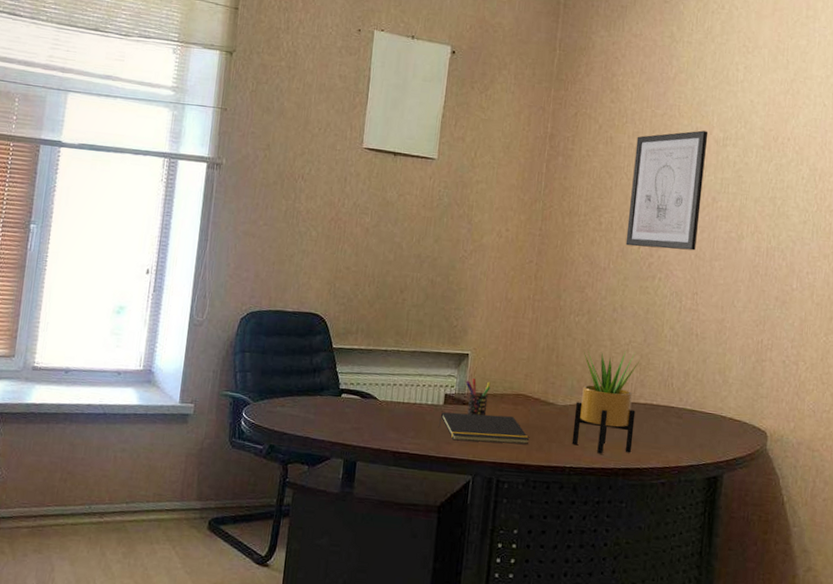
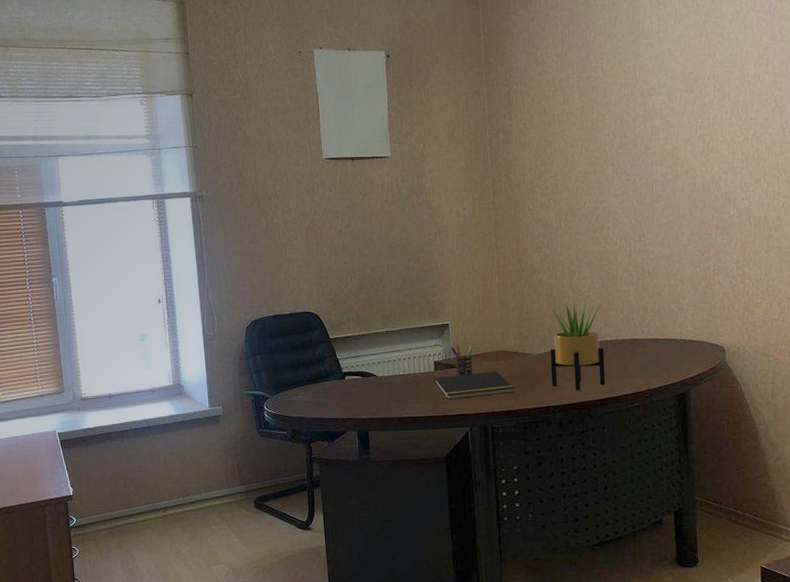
wall art: present [625,130,708,251] -> none [568,85,637,204]

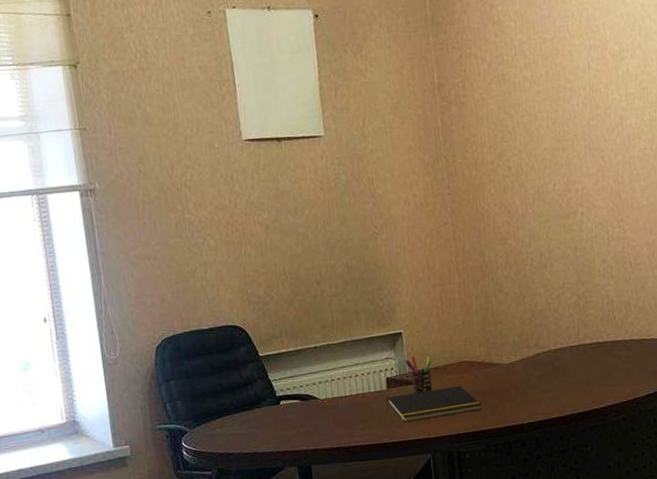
potted plant: present [550,297,606,390] -> none [519,294,587,404]

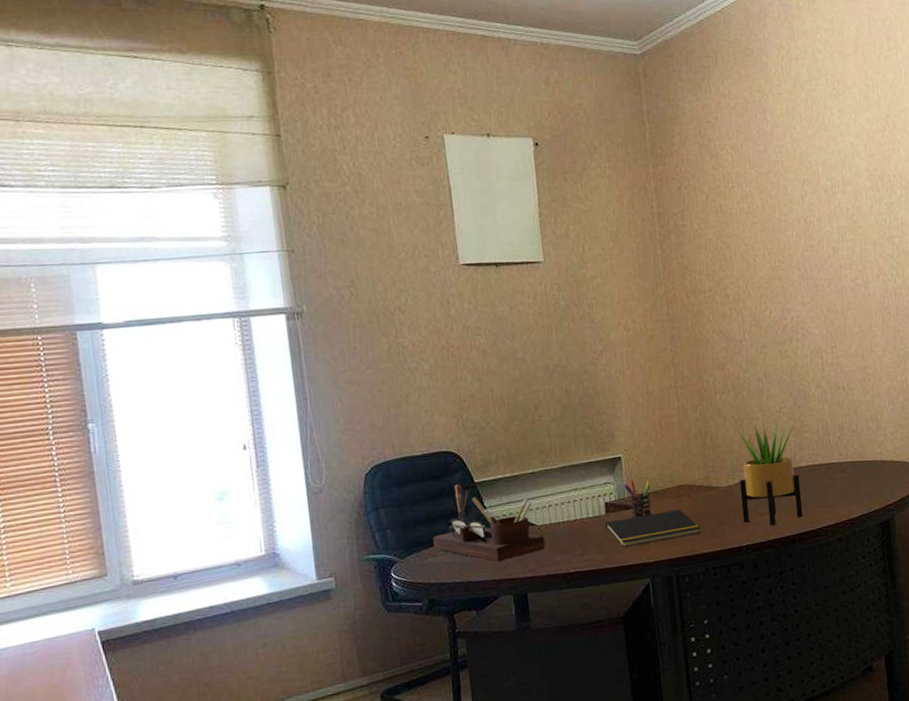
desk organizer: none [221,357,328,434] -> present [433,484,546,562]
potted plant: none [519,294,587,404] -> present [737,418,804,526]

